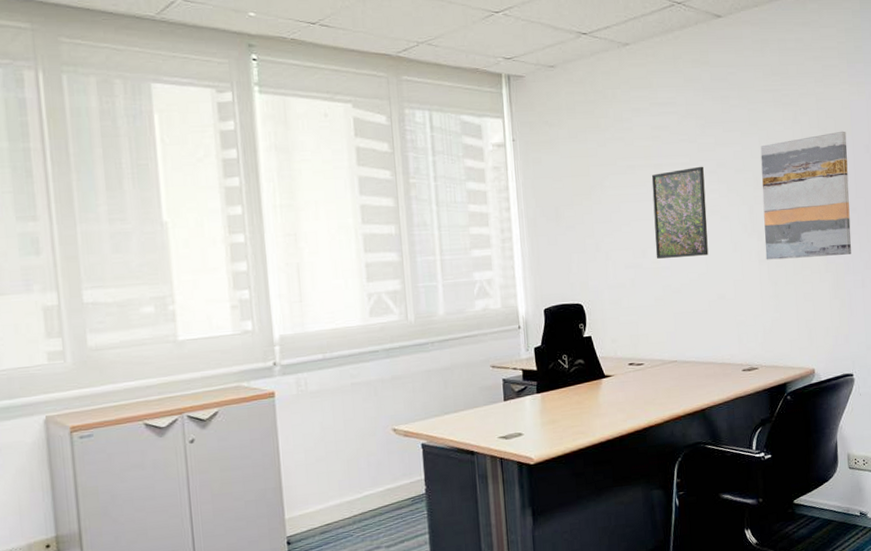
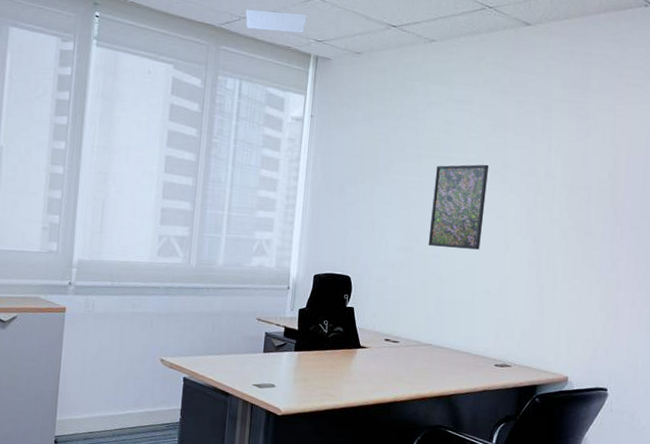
ceiling light: none [423,31,491,54] -> present [245,9,307,33]
wall art: present [760,131,852,260] -> none [536,149,640,272]

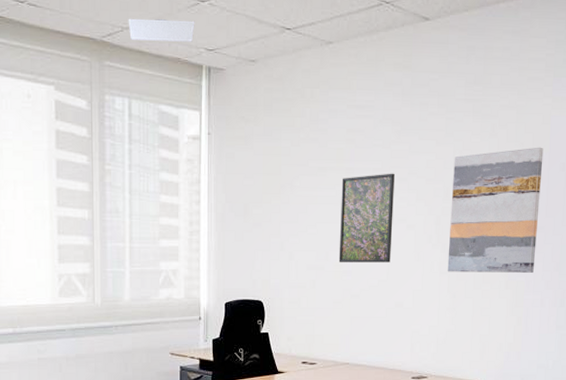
wall art: none [536,149,640,272] -> present [447,147,544,273]

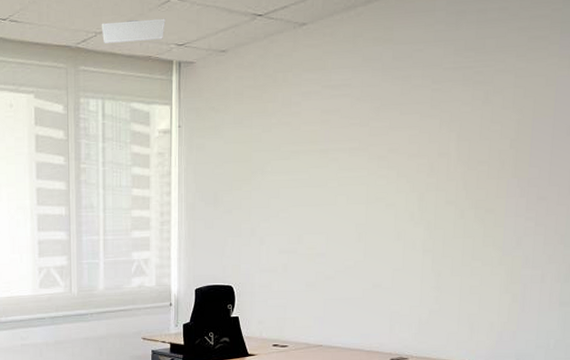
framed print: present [338,173,395,263] -> none [312,151,373,245]
wall art: present [447,147,544,273] -> none [431,111,547,250]

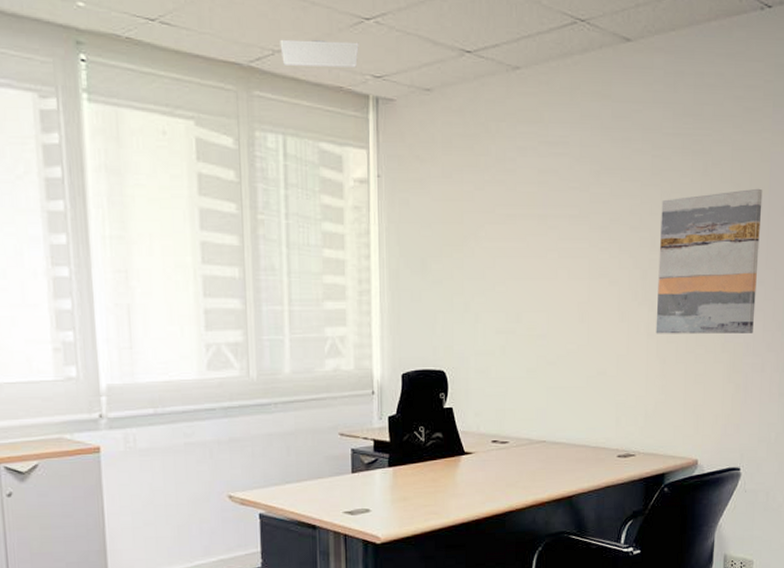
wall art: none [431,111,547,250] -> present [656,188,763,334]

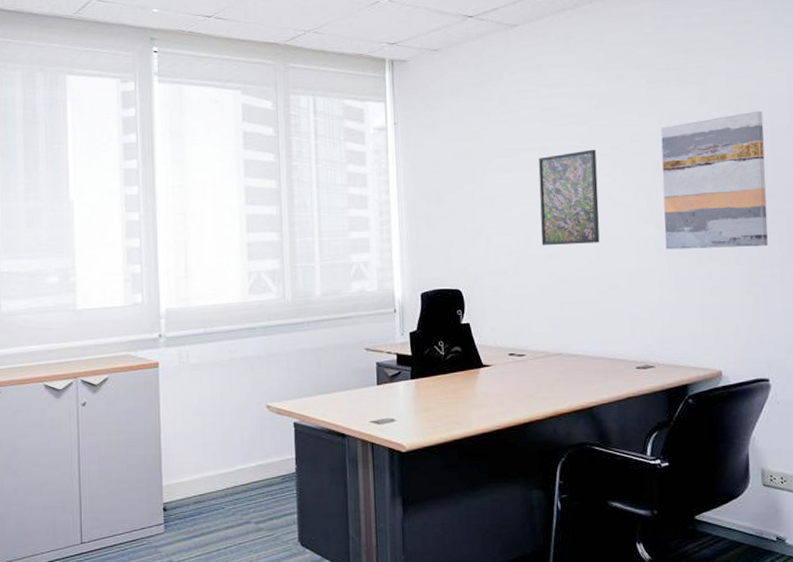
ceiling light: present [280,39,359,68] -> none [310,18,376,41]
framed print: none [532,220,594,325] -> present [538,149,600,245]

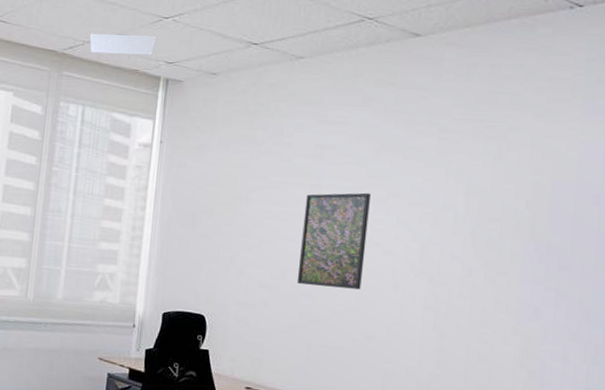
ceiling light: none [310,18,376,41] -> present [89,33,157,55]
wall art: present [660,110,768,250] -> none [433,175,569,320]

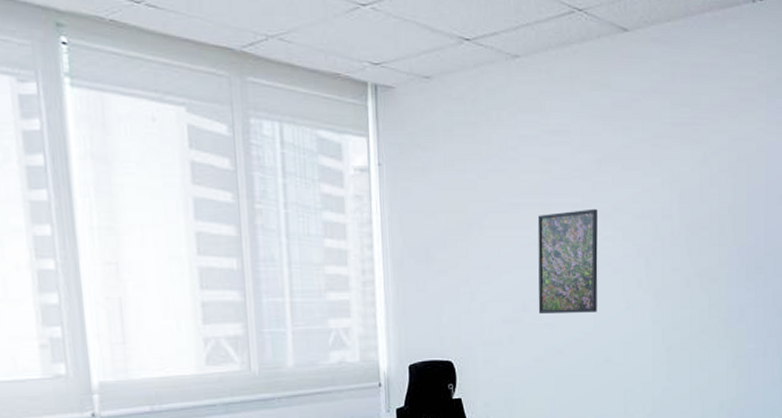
ceiling light: present [89,33,157,55] -> none [273,24,356,54]

